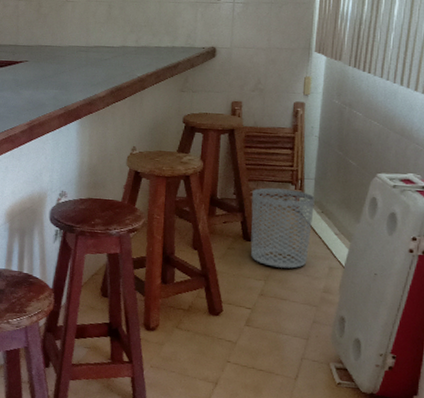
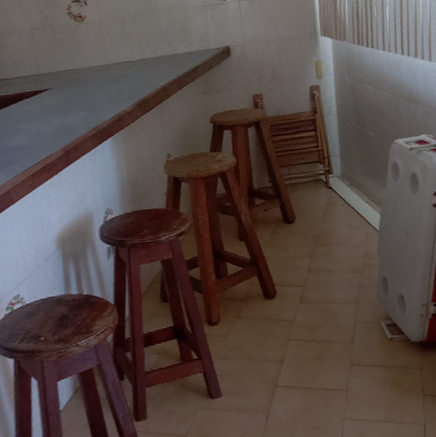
waste bin: present [250,188,315,269] -> none [286,168,345,244]

